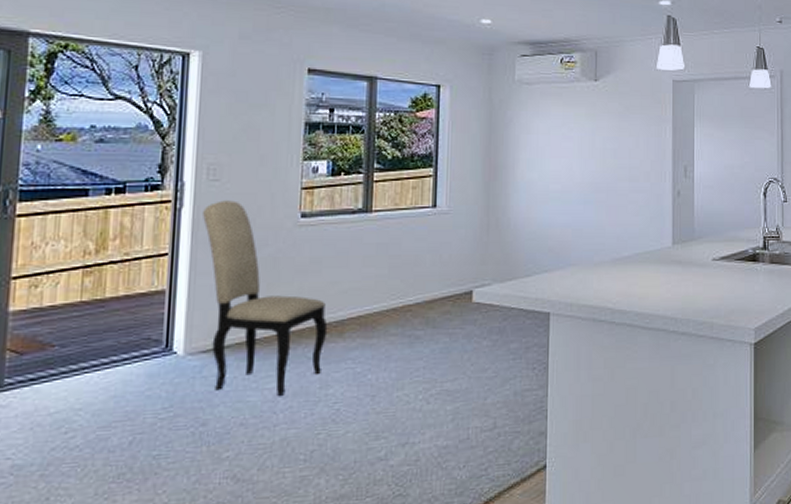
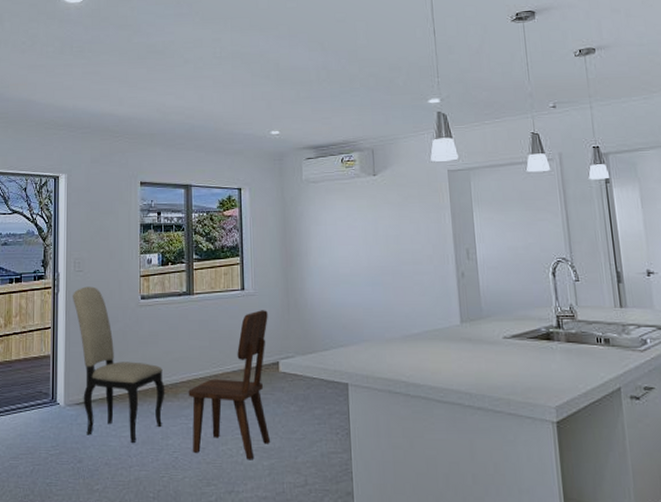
dining chair: none [358,231,463,406] -> present [188,310,270,460]

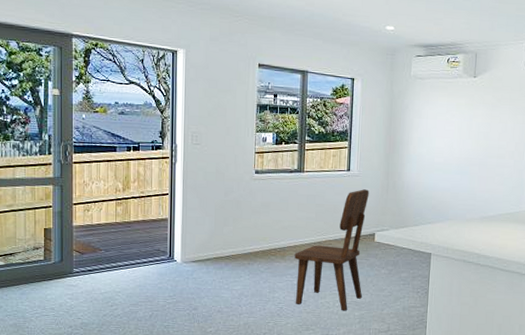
dining chair: present [73,286,165,443] -> none [190,159,274,295]

